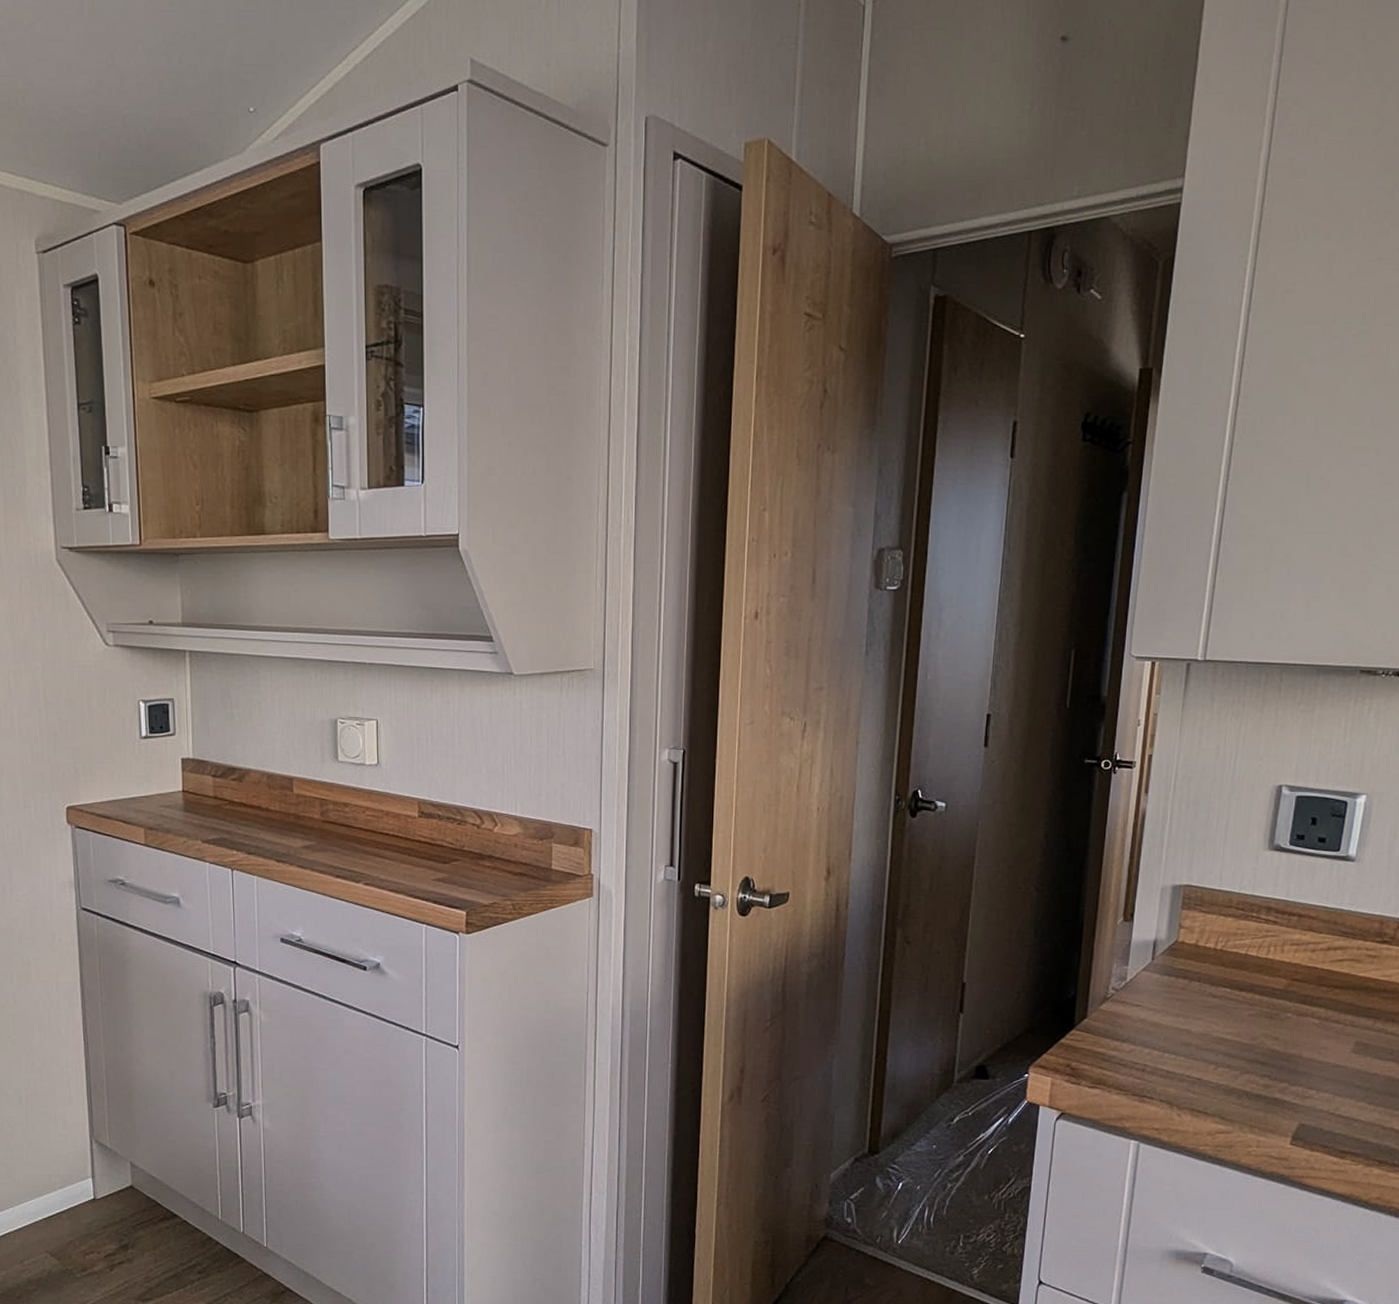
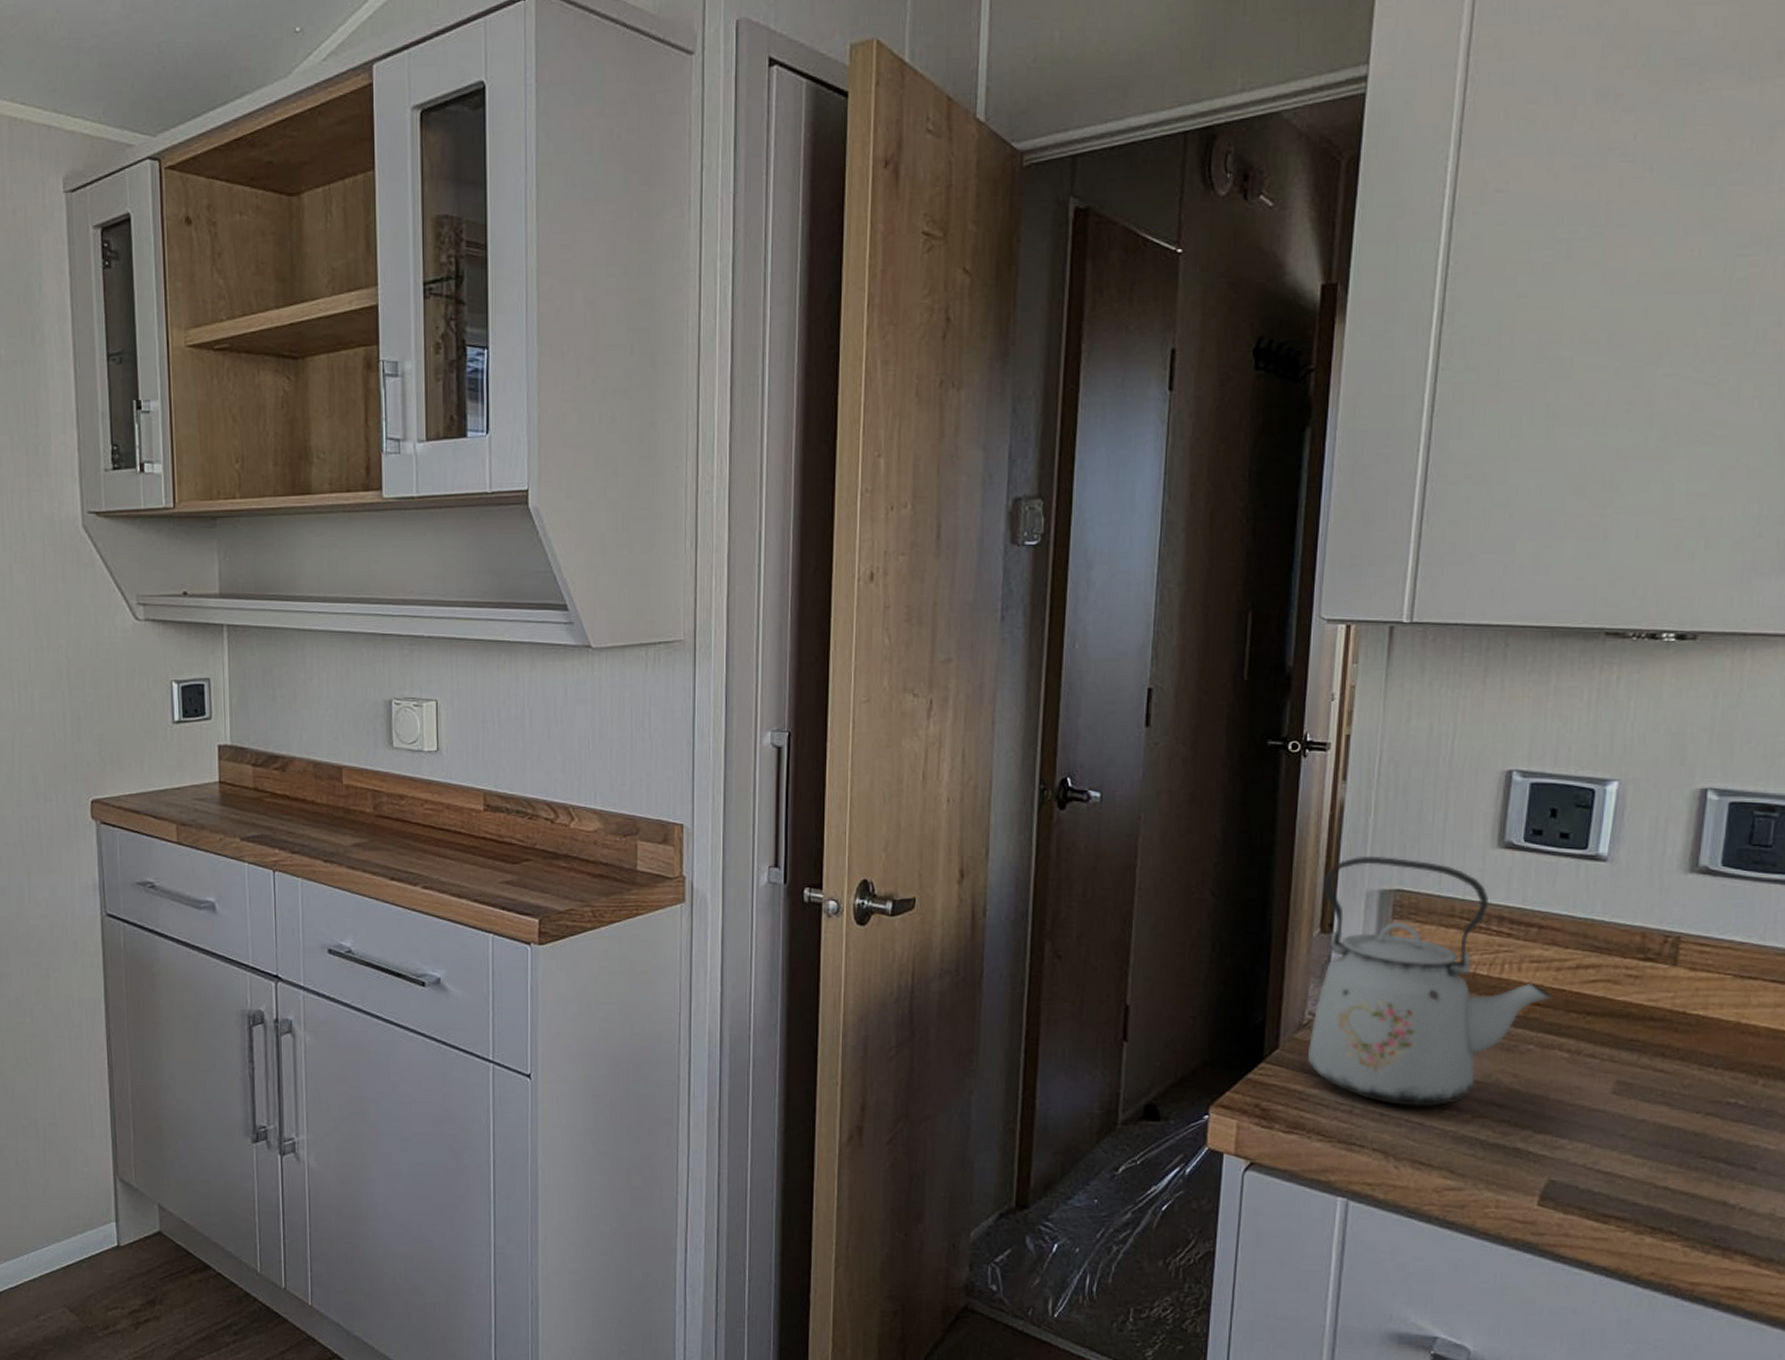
kettle: none [1110,856,1308,1065] -> present [1308,855,1553,1107]

